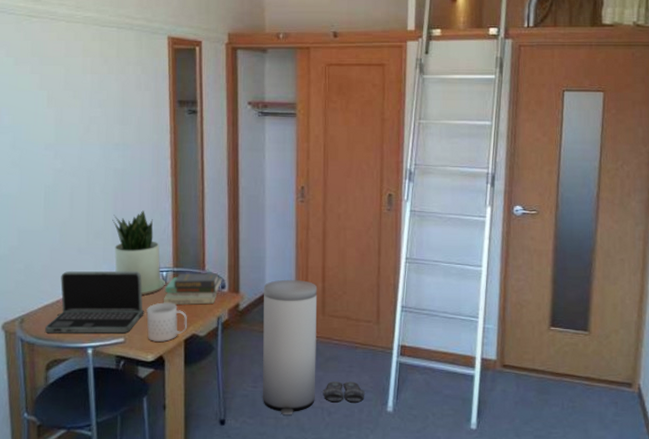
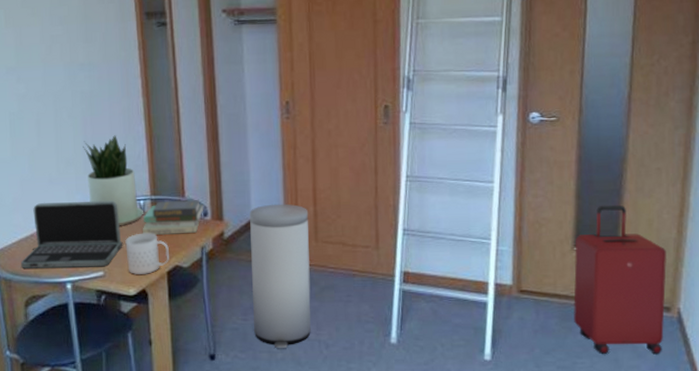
slippers: present [323,381,365,403] -> none [319,312,365,335]
suitcase: none [549,291,629,426] -> present [573,206,666,355]

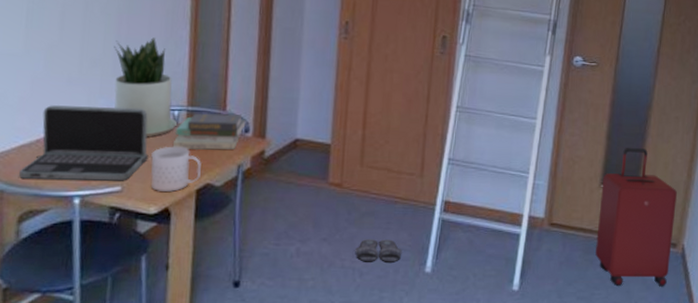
pedal bin: present [250,204,311,349] -> none [285,124,357,276]
slippers: none [319,312,365,335] -> present [355,239,402,263]

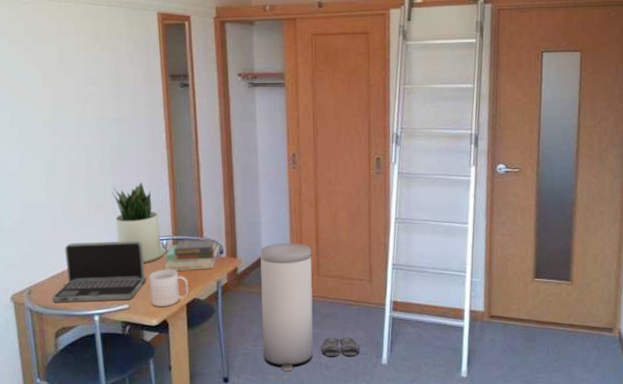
pedal bin: none [285,124,357,276] -> present [260,242,314,371]
suitcase: present [595,148,677,287] -> none [535,243,609,369]

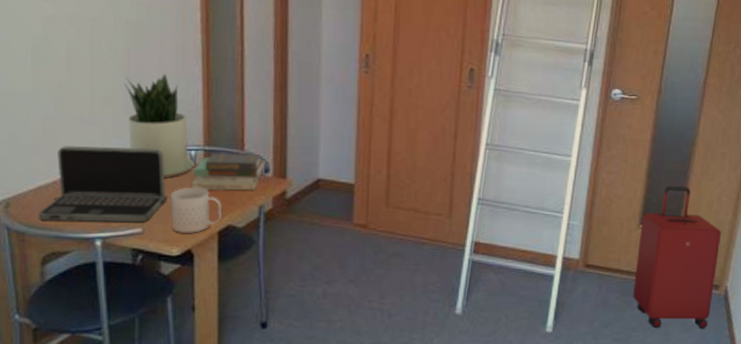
pedal bin: present [260,242,314,371] -> none [311,164,381,318]
slippers: present [320,337,360,357] -> none [383,281,432,304]
suitcase: none [535,243,609,369] -> present [633,186,721,329]

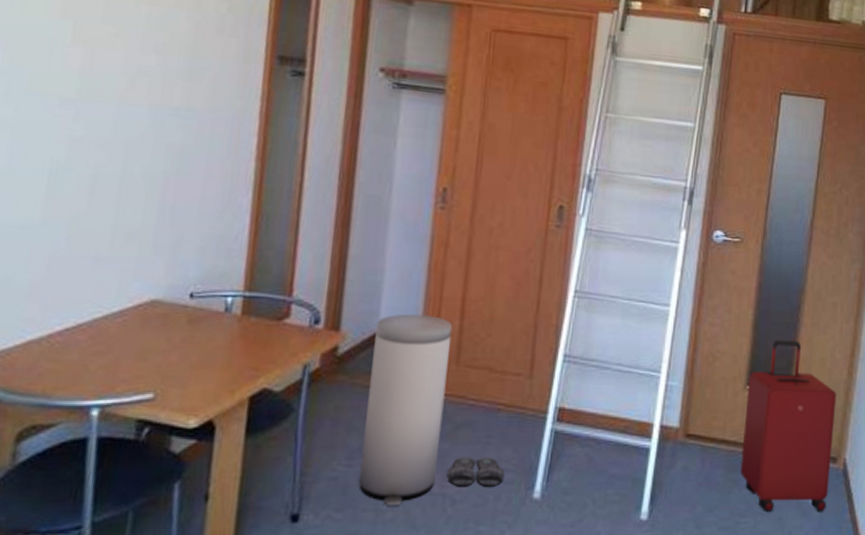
laptop: present [39,146,168,223] -> none [22,290,194,387]
planter: present [124,74,194,177] -> none [152,206,230,329]
mug: present [170,187,222,234] -> none [191,341,258,400]
books: present [191,153,266,191] -> none [222,299,317,347]
pedal bin: none [311,164,381,318] -> present [358,313,453,506]
slippers: none [383,281,432,304] -> present [446,457,505,487]

